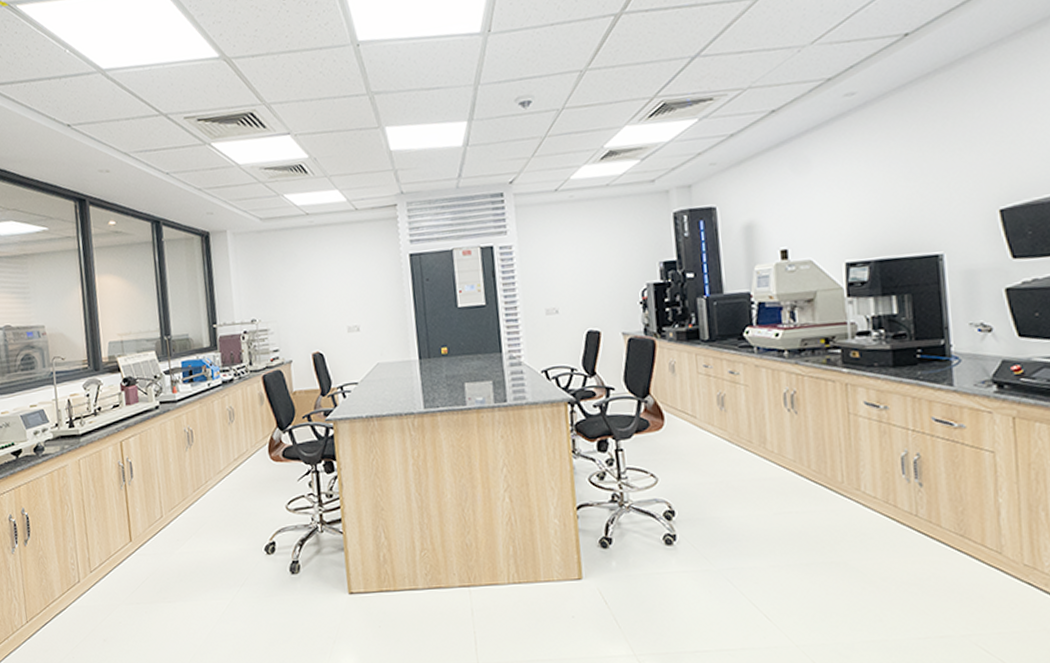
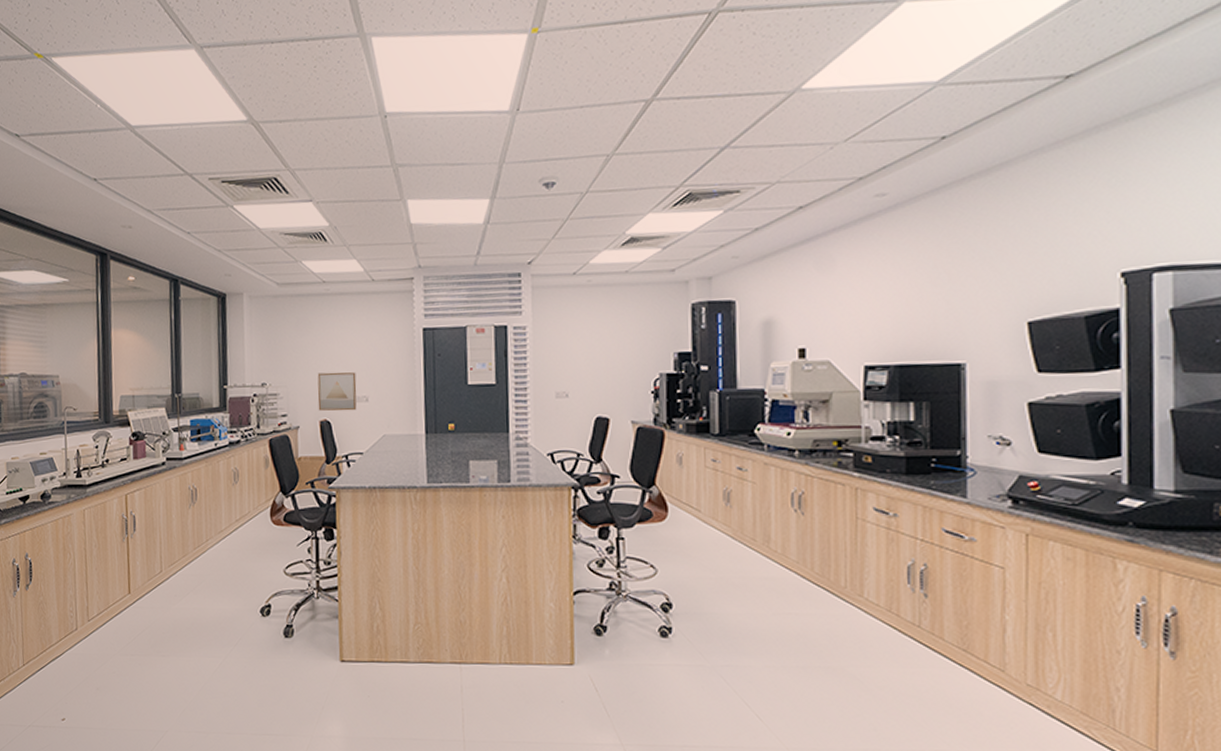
wall art: none [306,302,349,344] -> present [317,372,357,411]

